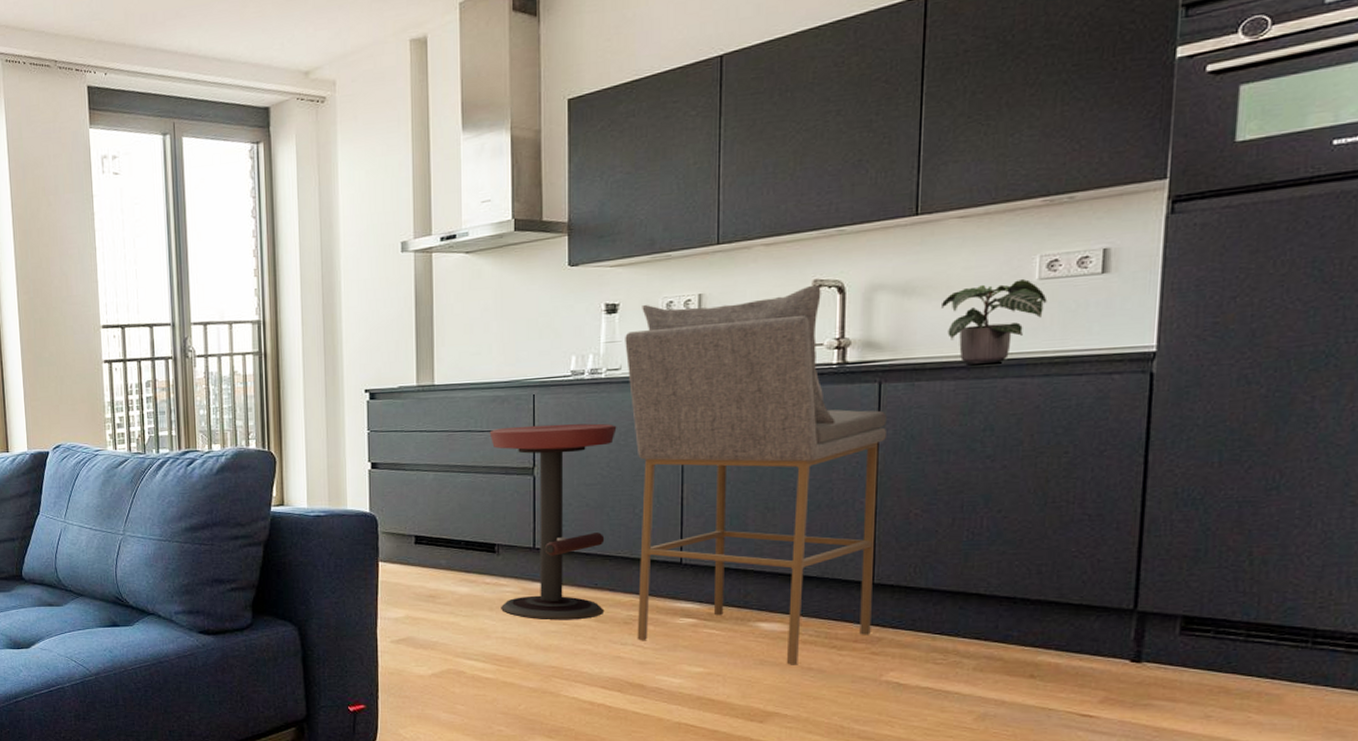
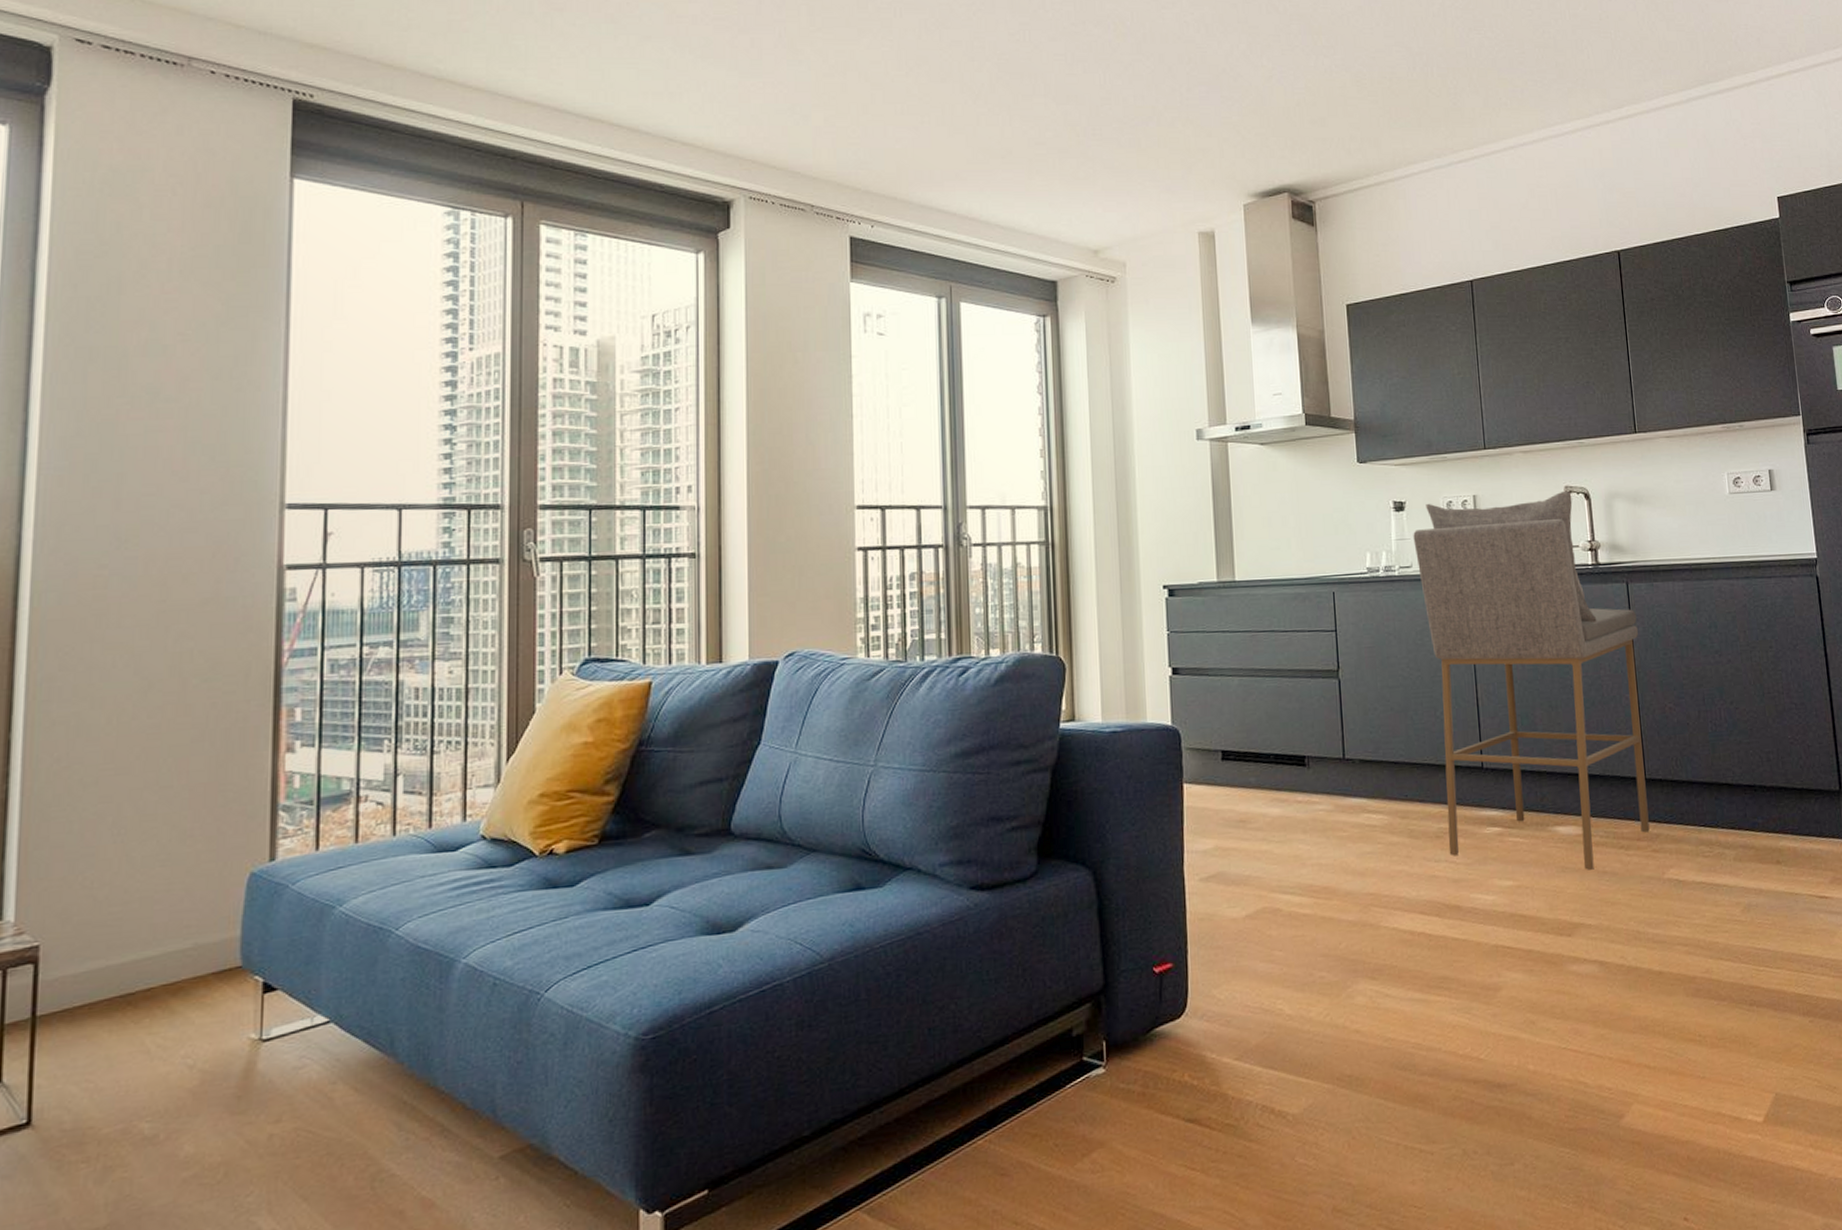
bar stool: present [489,423,617,620] -> none [1292,622,1417,840]
potted plant: present [942,278,1048,366] -> none [1664,492,1738,568]

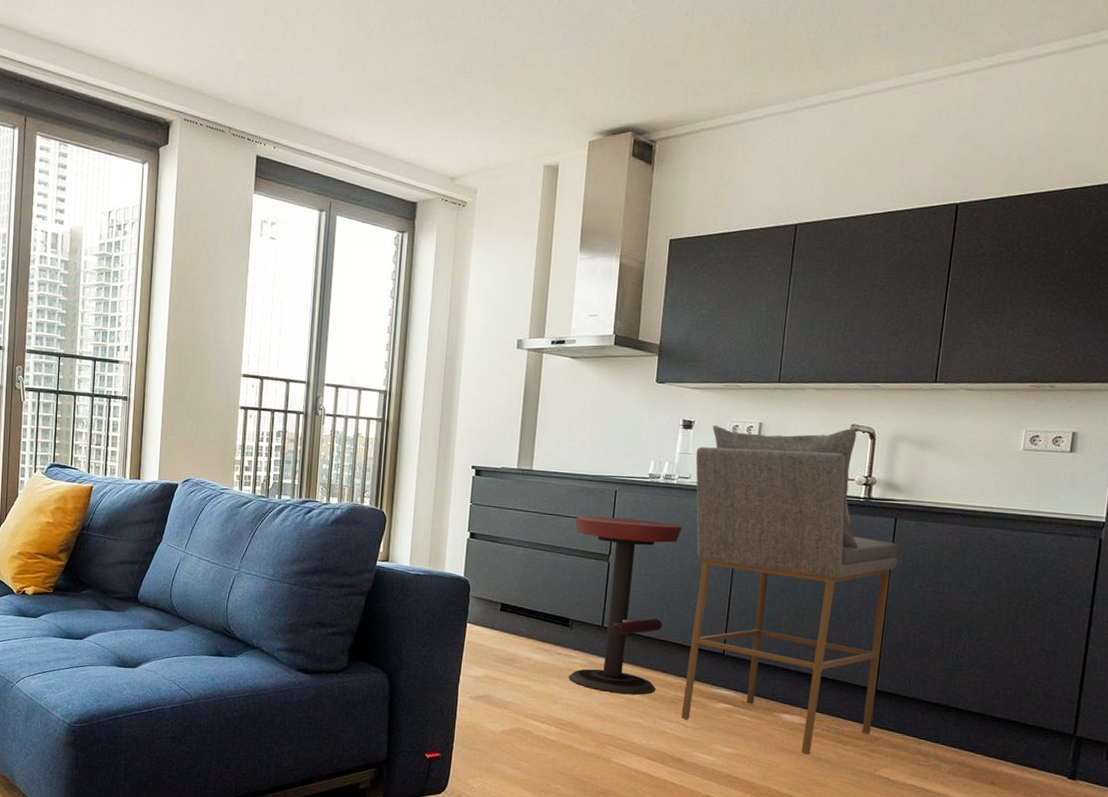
bar stool: none [1292,622,1417,840] -> present [569,516,682,695]

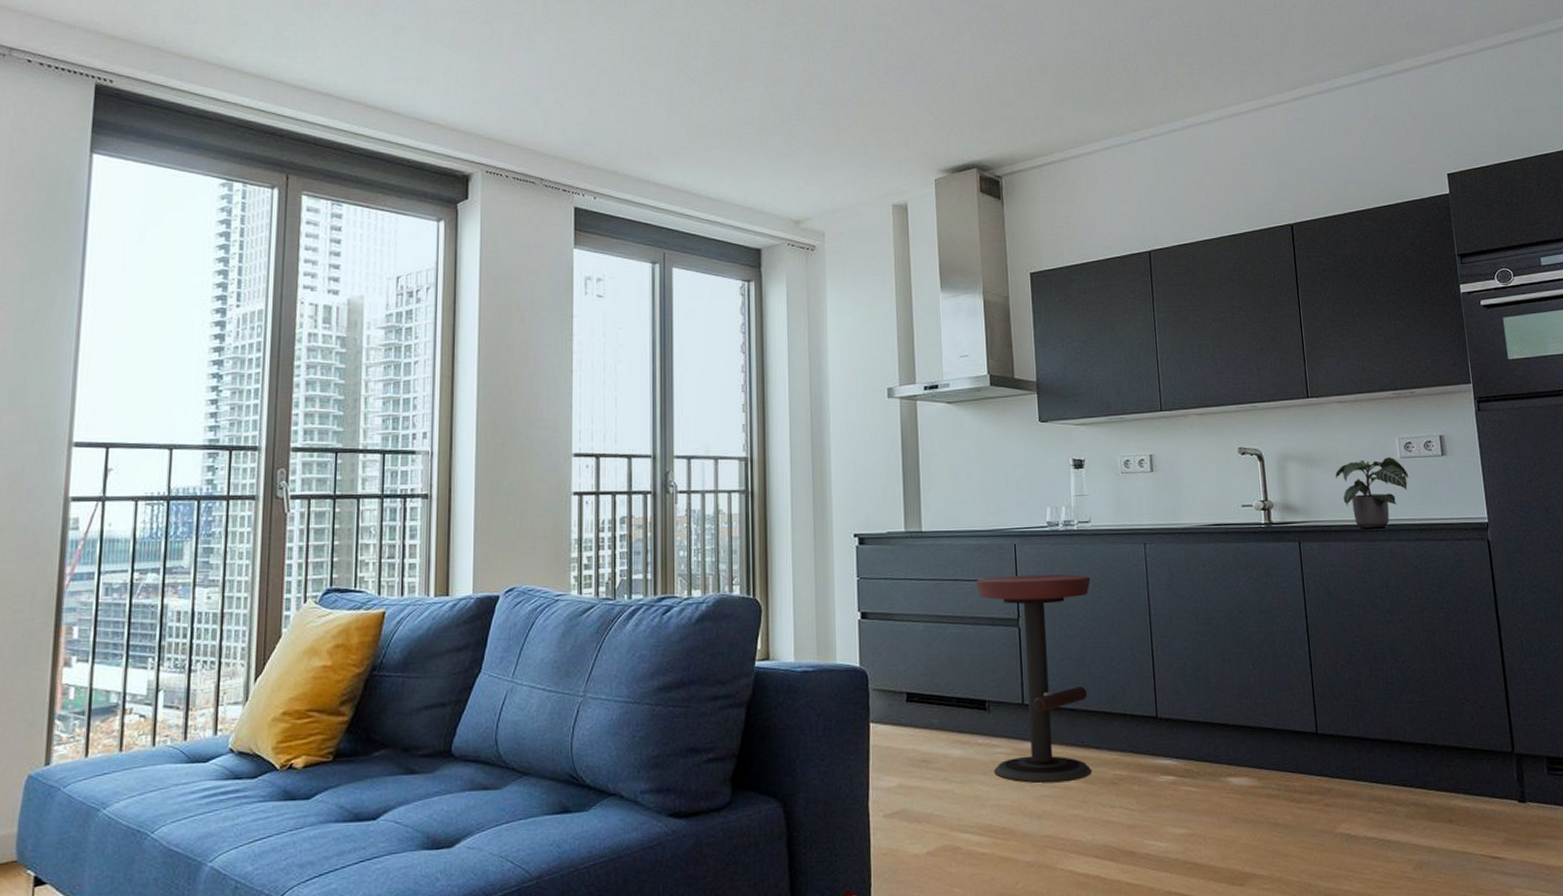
bar stool: present [681,426,899,755] -> none [1091,452,1322,821]
potted plant: none [948,447,1028,515] -> present [1336,456,1409,529]

